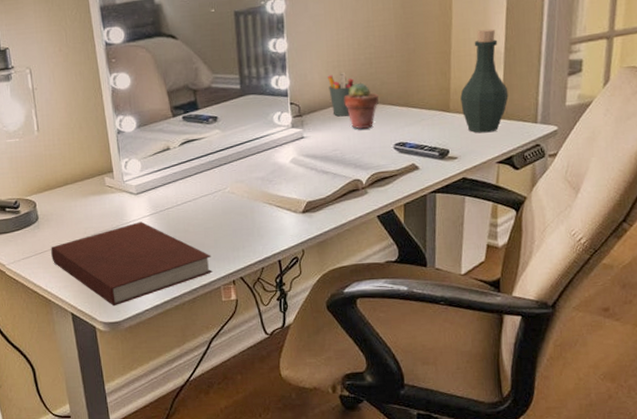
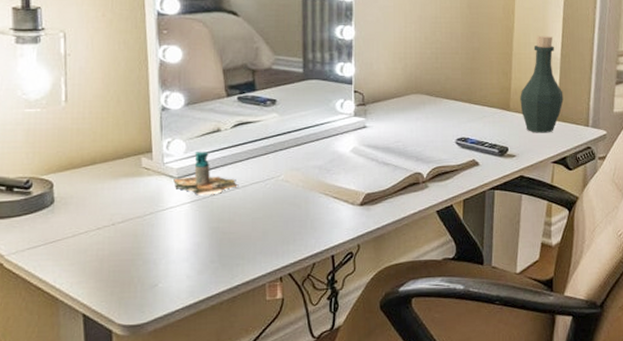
notebook: present [51,222,213,307] -> none [65,209,258,307]
soap dispenser: none [133,169,189,209] -> present [173,152,238,196]
pen holder: present [328,73,354,117] -> none [394,65,419,108]
potted succulent: present [344,82,379,130] -> none [409,76,444,123]

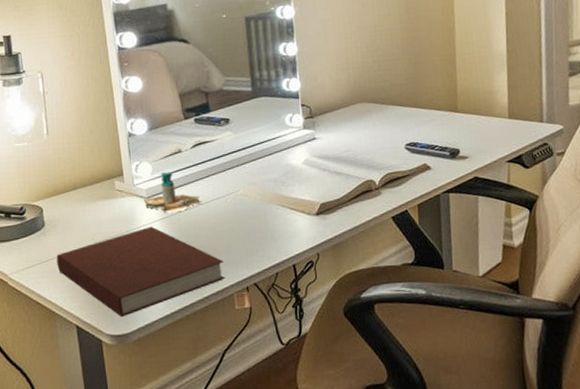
notebook: none [65,209,258,307] -> present [57,226,225,318]
bottle: present [520,35,564,133] -> none [467,32,514,133]

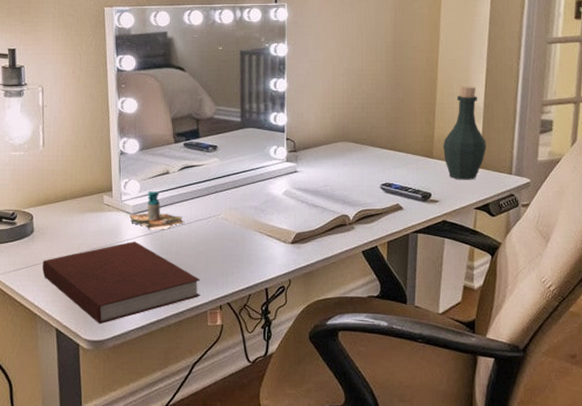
bottle: none [467,32,514,133] -> present [443,86,487,180]

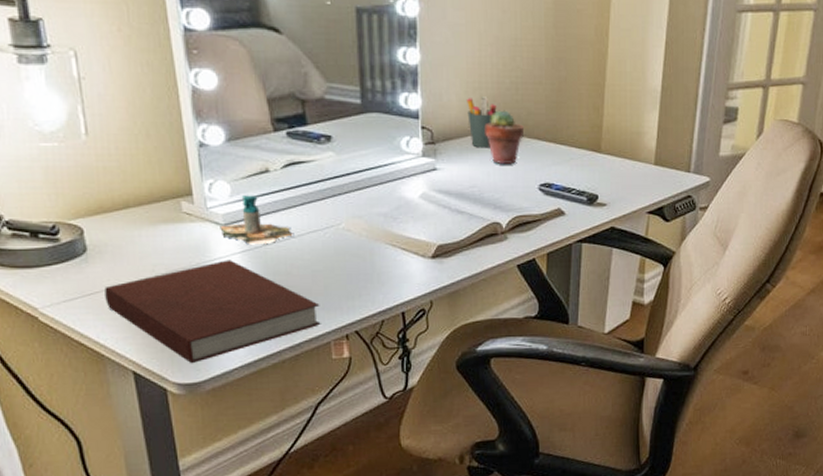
pen holder: none [323,115,346,155] -> present [467,97,497,148]
potted succulent: none [336,125,369,168] -> present [484,110,525,165]
bottle: present [443,86,487,180] -> none [613,63,663,179]

